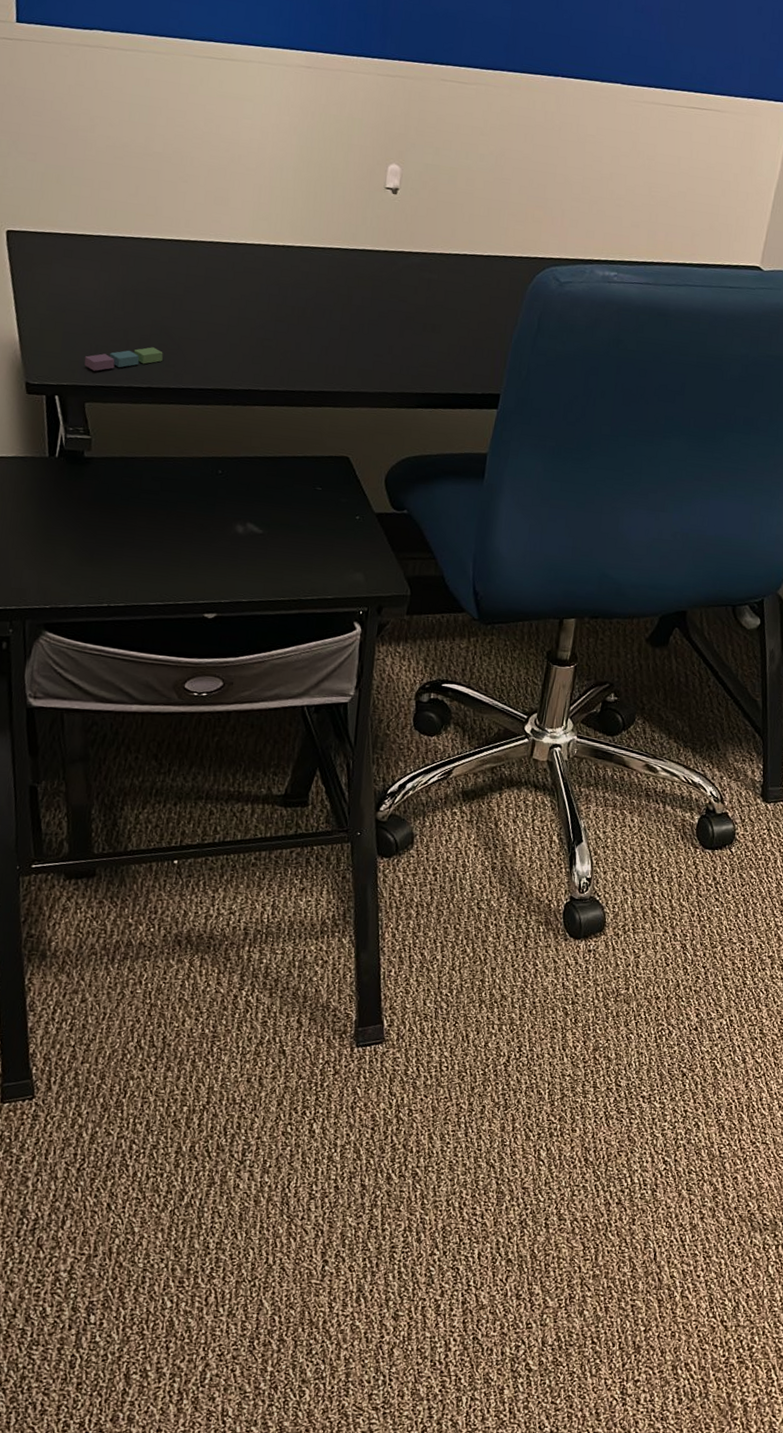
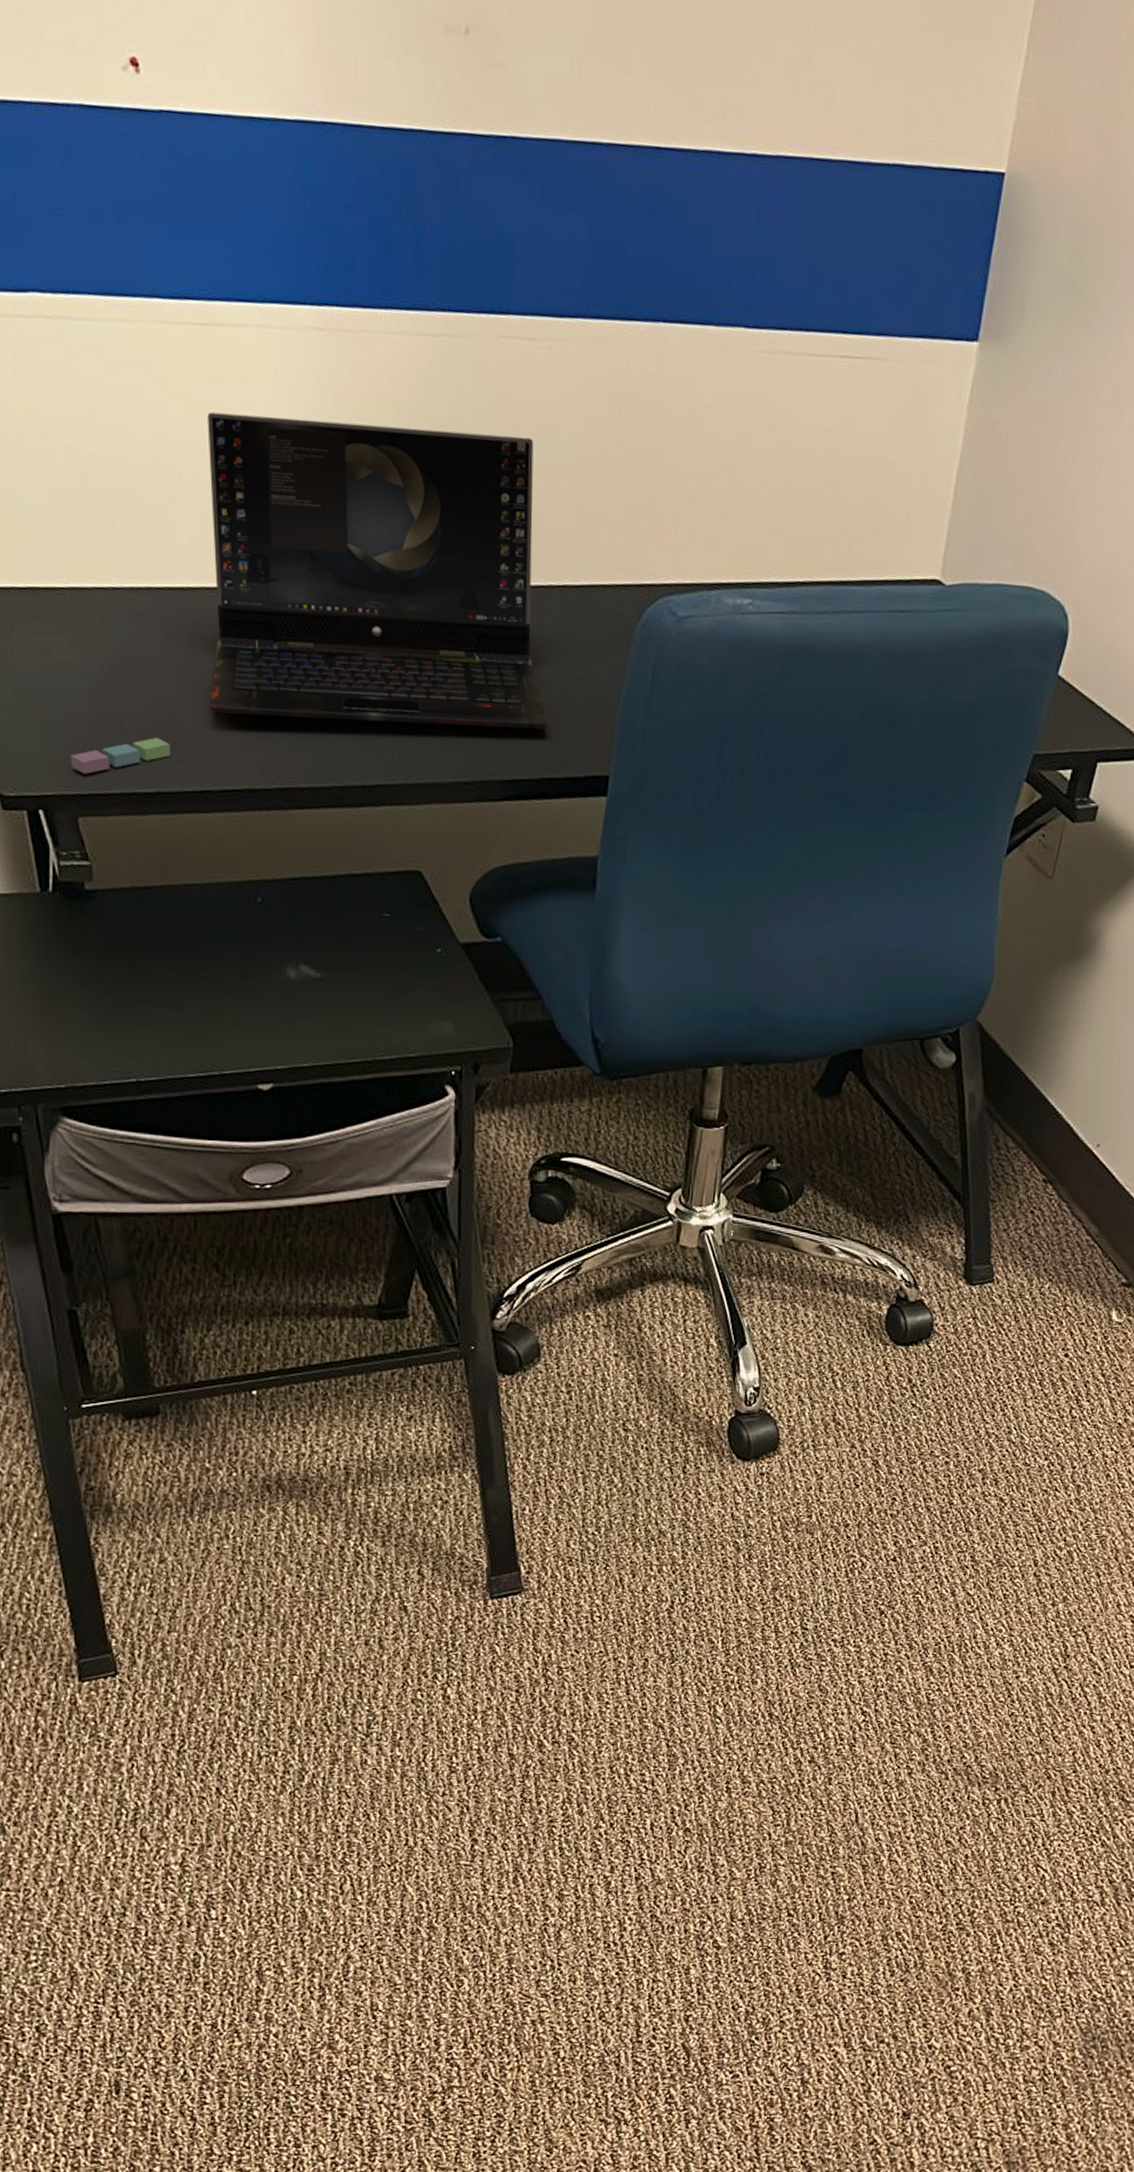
laptop computer: none [196,119,460,358] -> present [207,412,549,730]

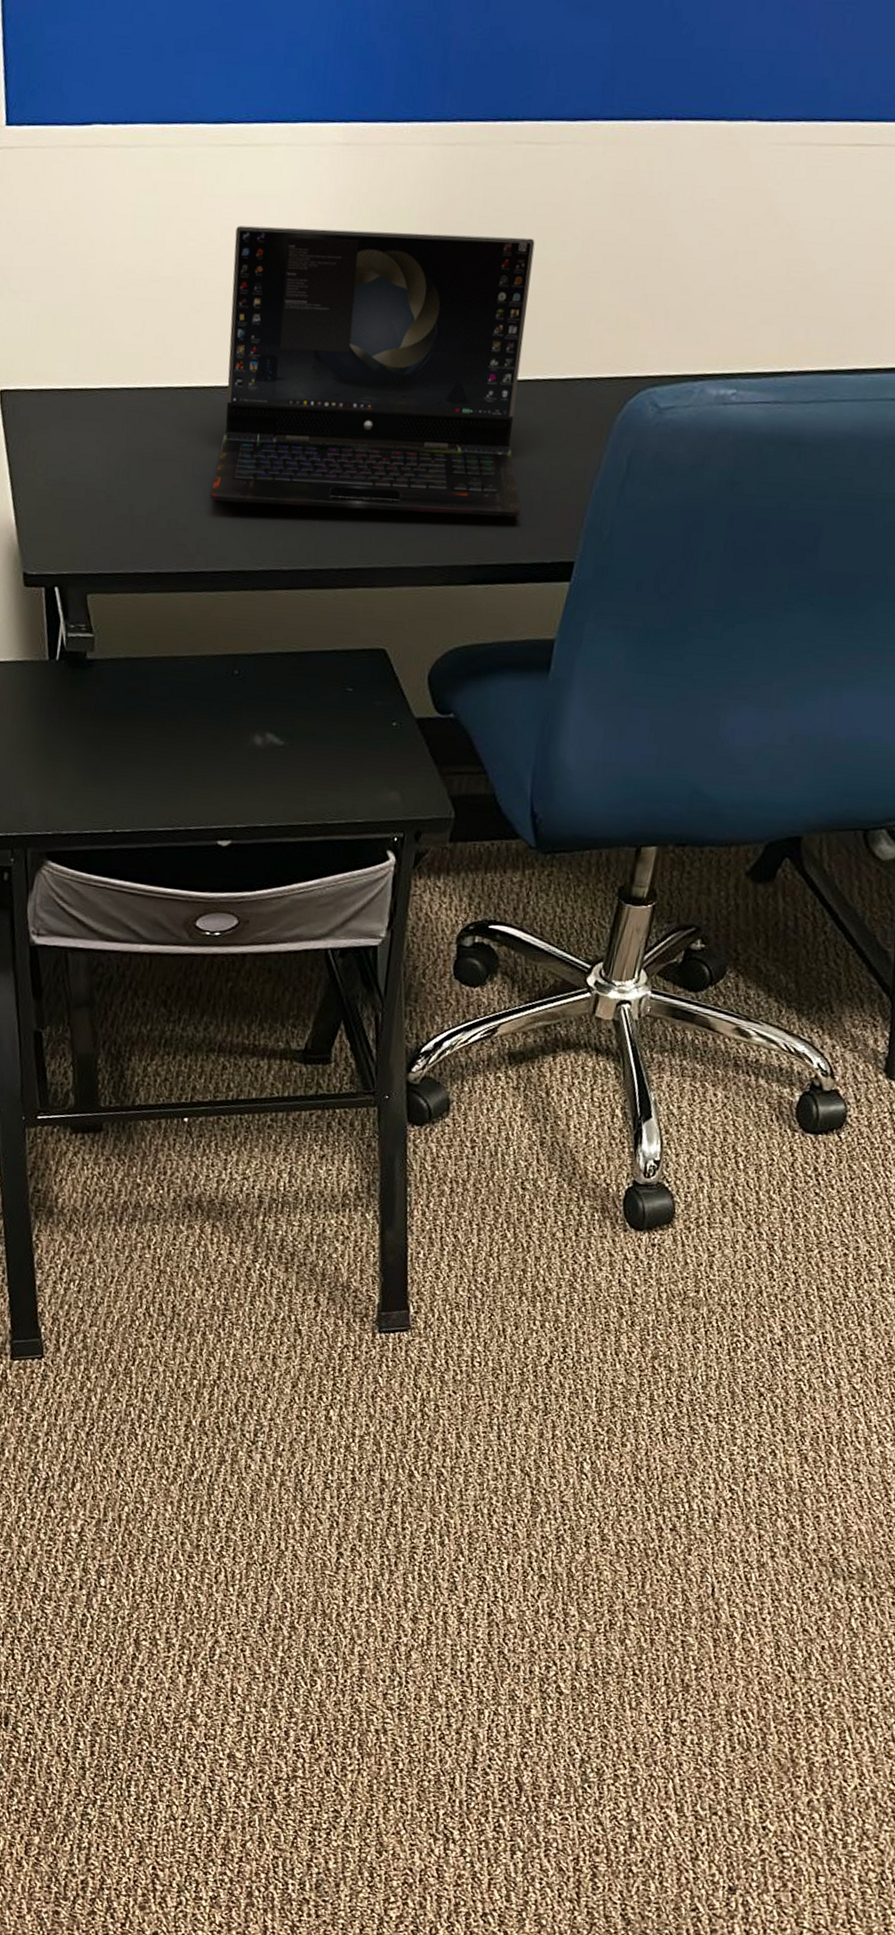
sticky notes: present [70,737,171,774] -> none [85,523,173,556]

